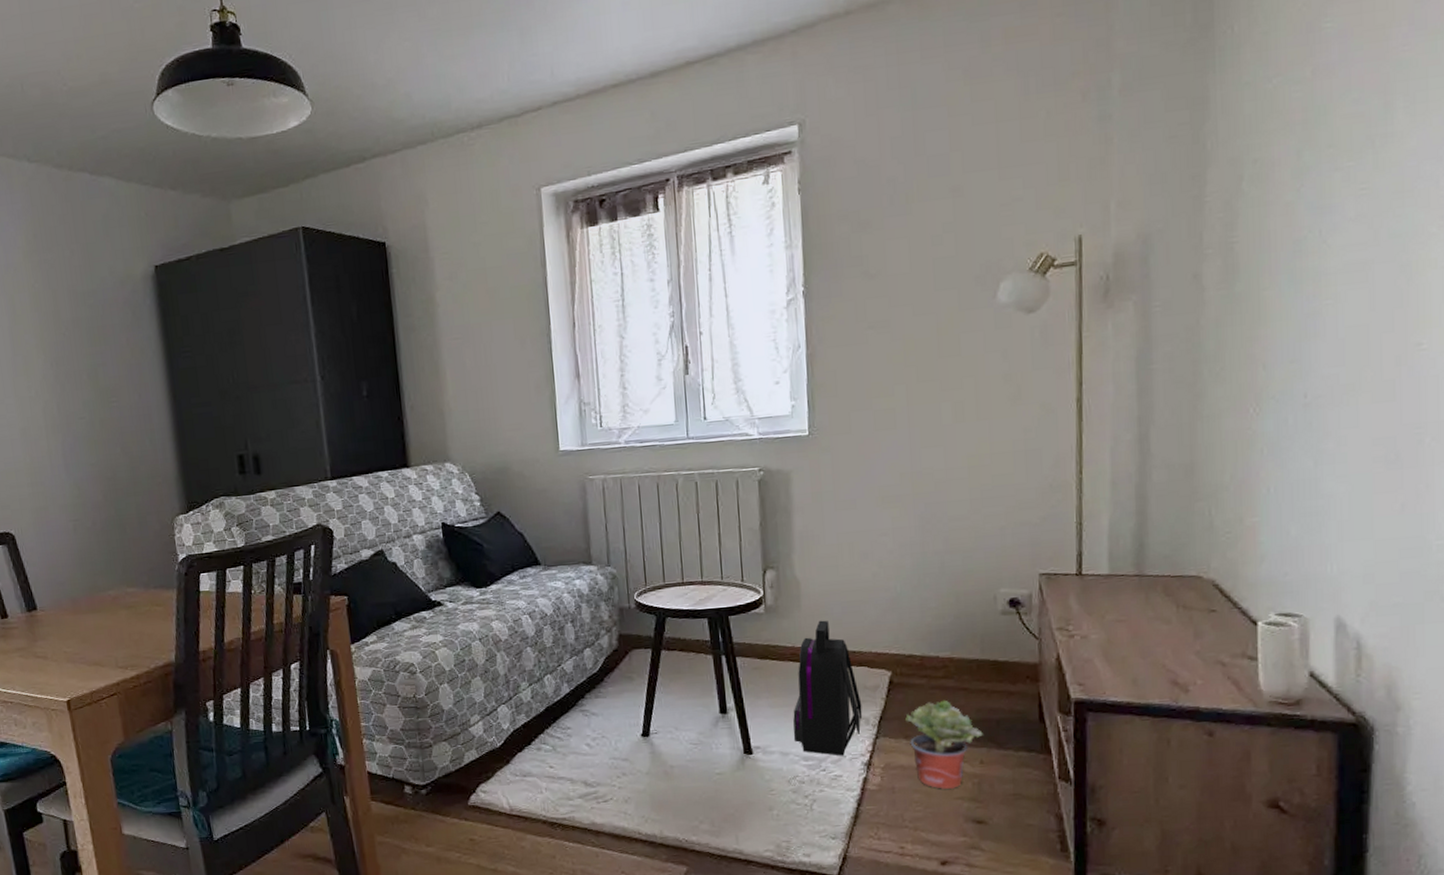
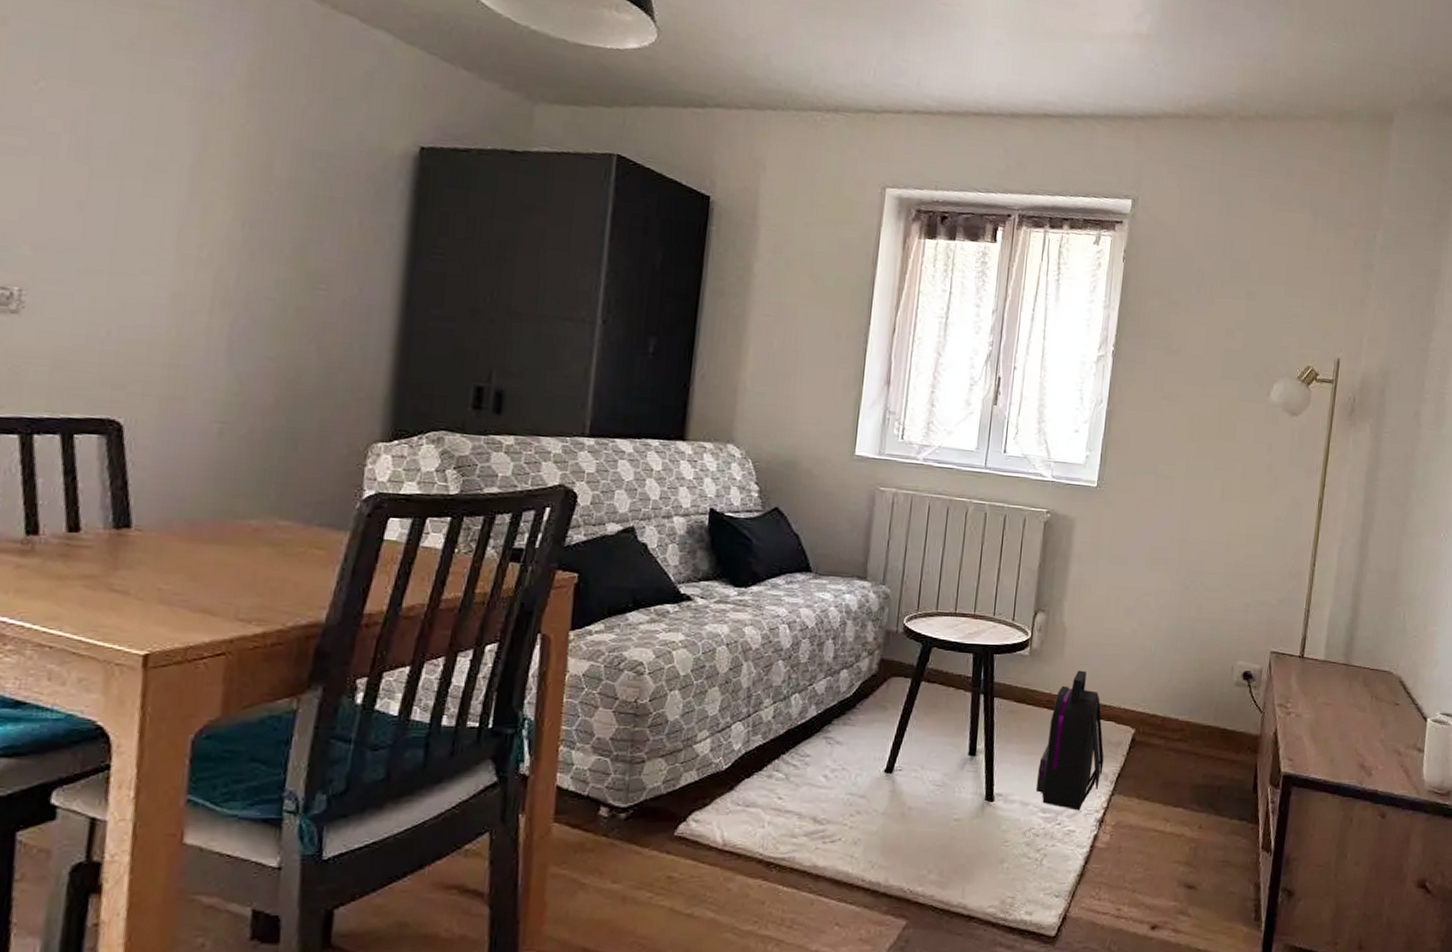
potted plant: present [905,700,983,790] -> none [1140,762,1205,853]

